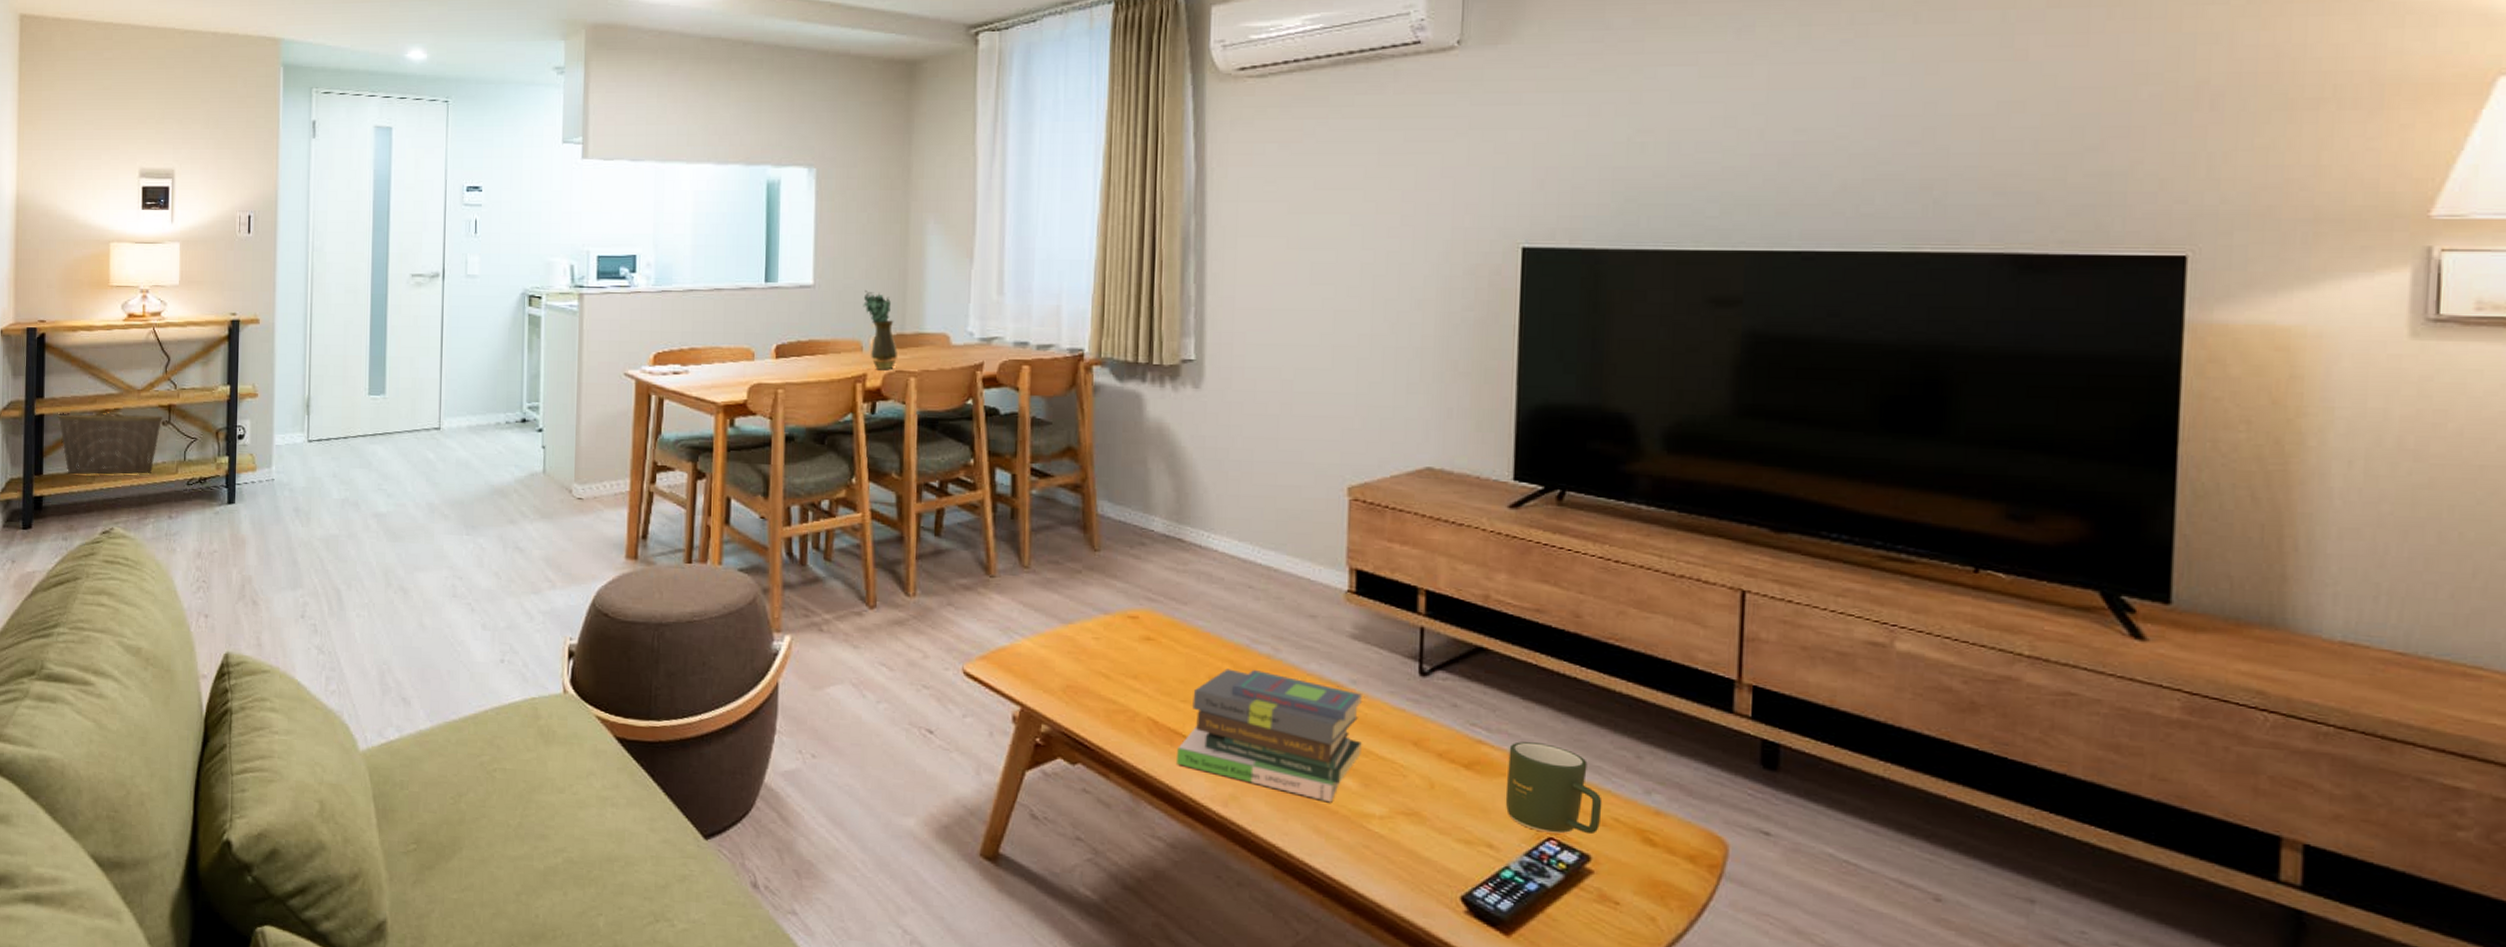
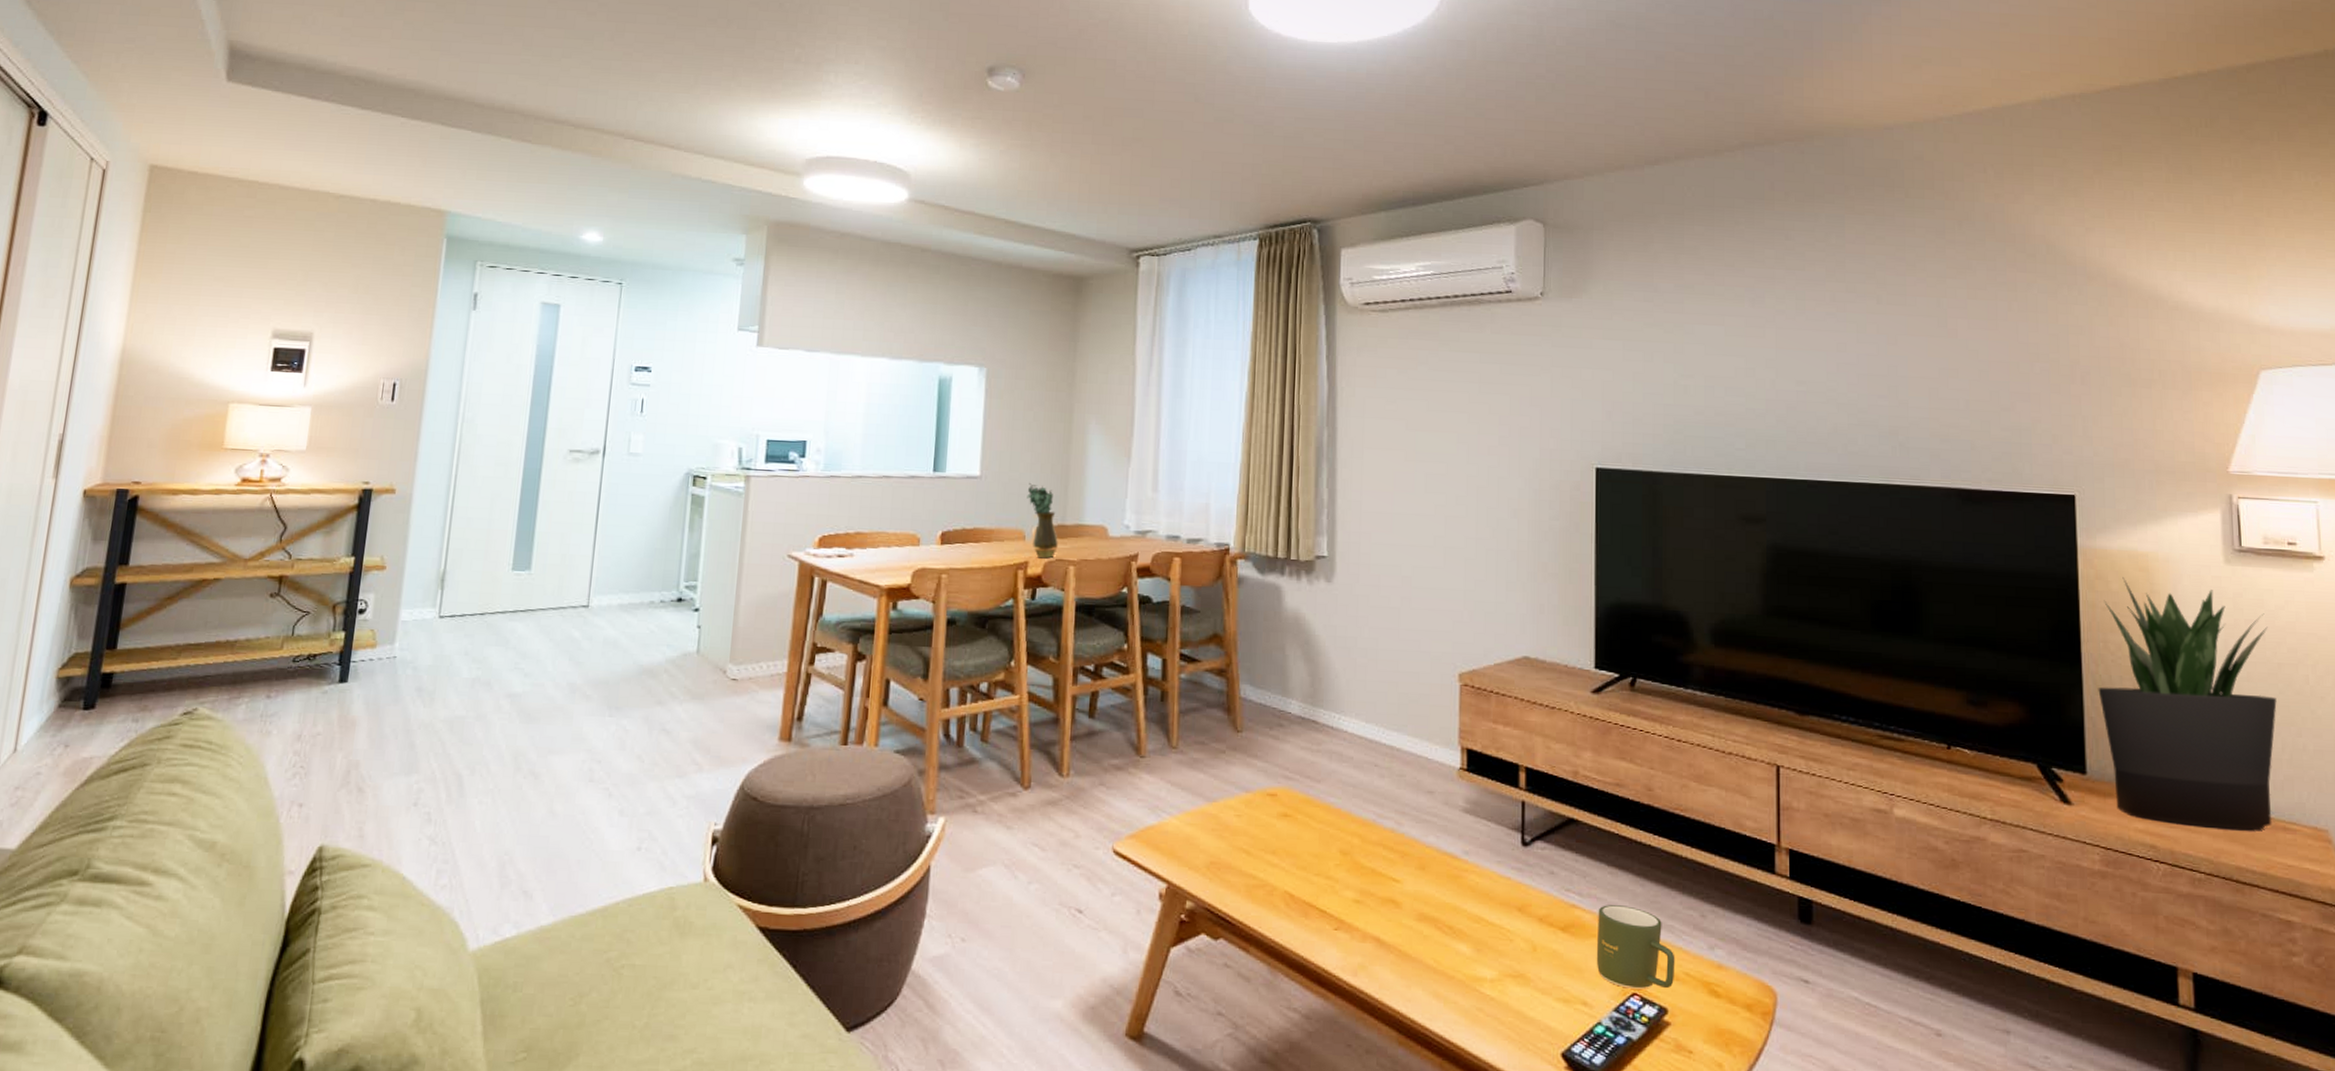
basket: present [57,412,163,474] -> none [142,582,271,649]
books: present [1175,668,1362,803] -> none [1310,842,1474,968]
planter: none [2197,359,2472,675] -> present [2098,577,2277,830]

